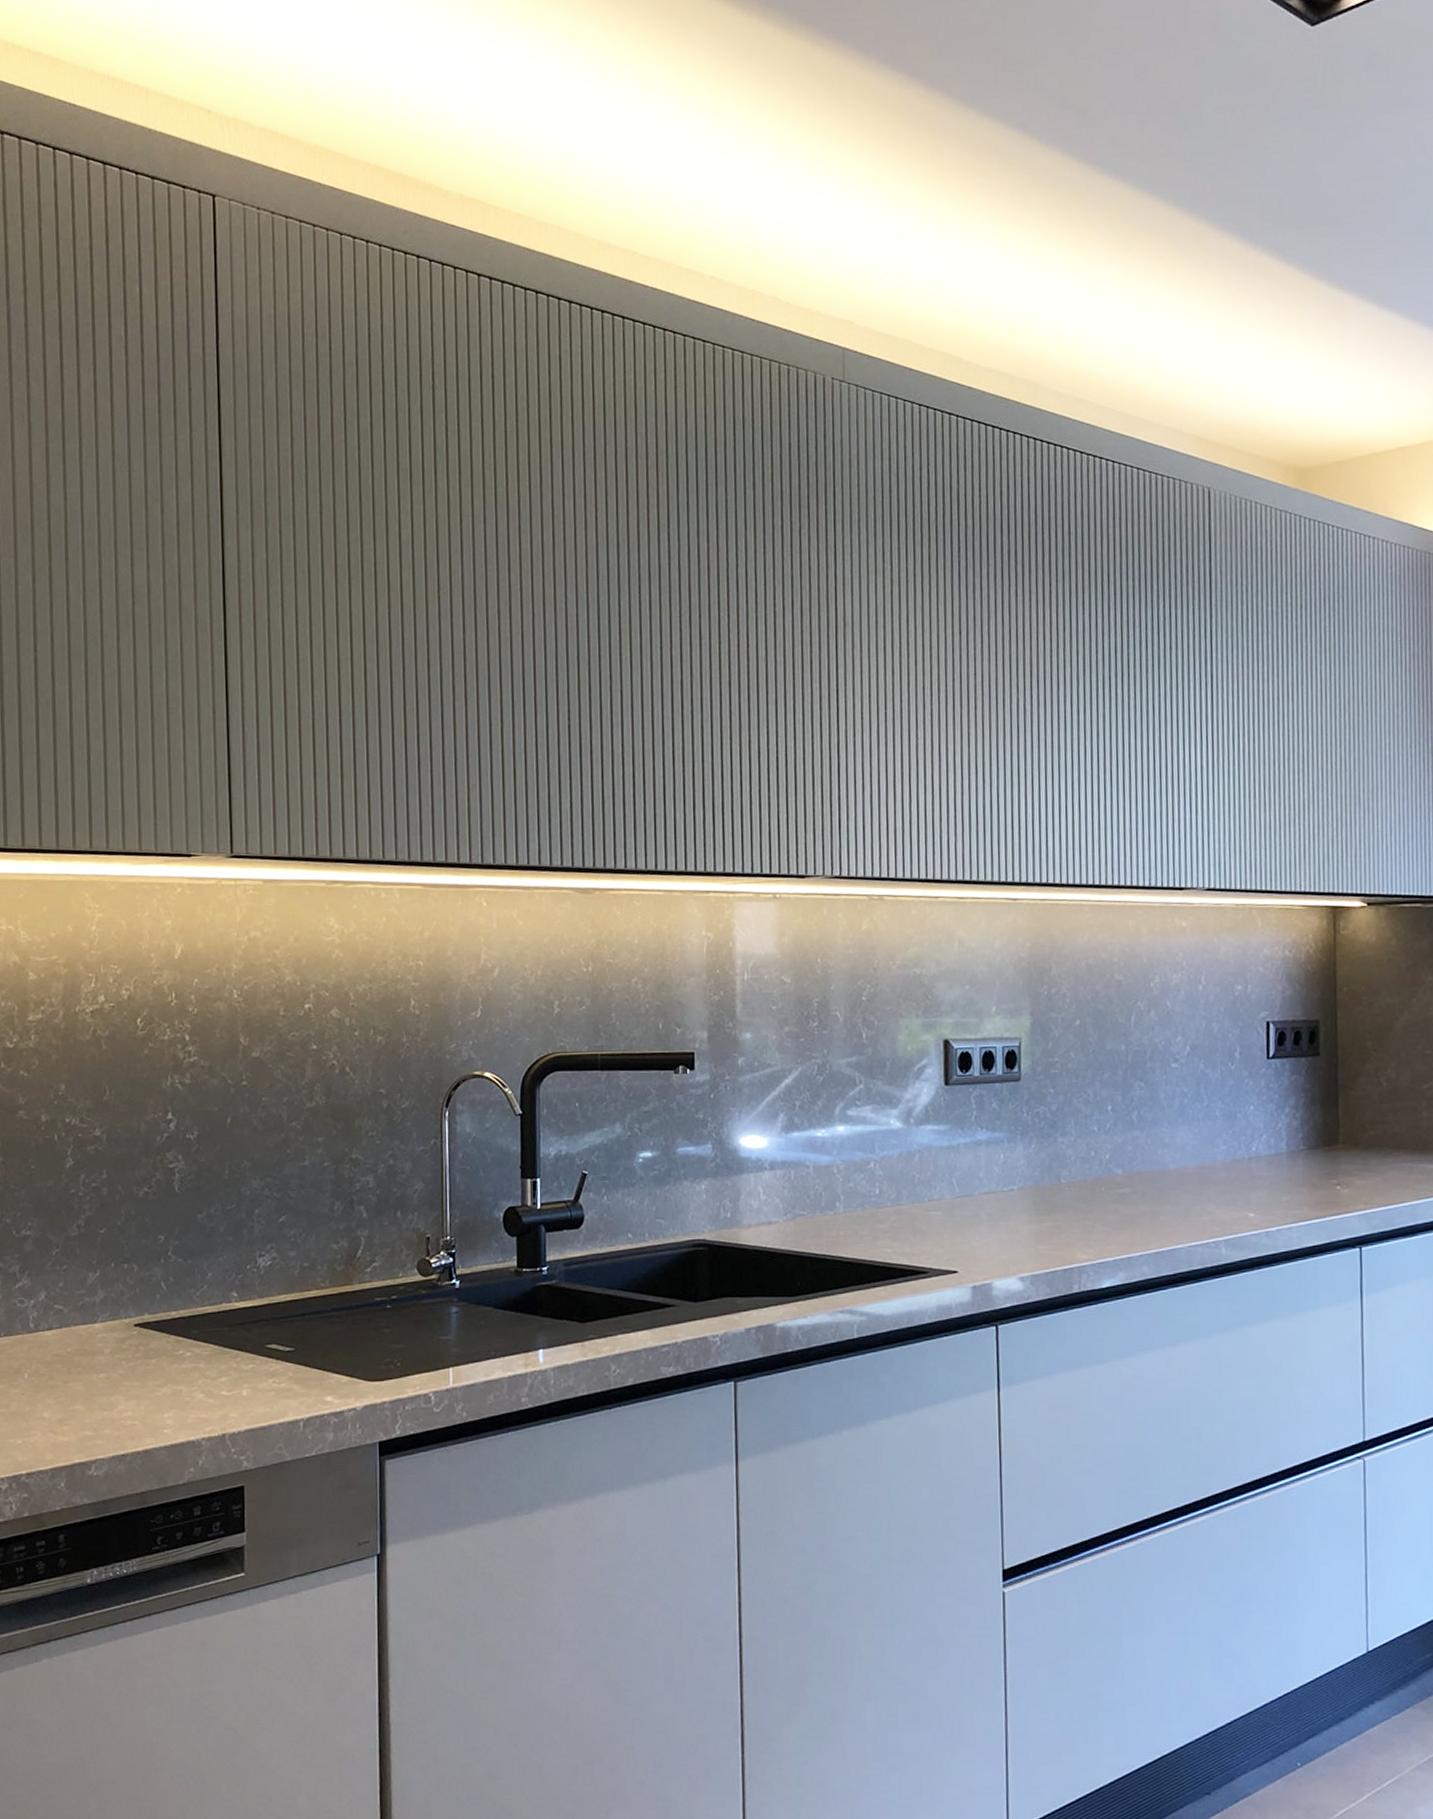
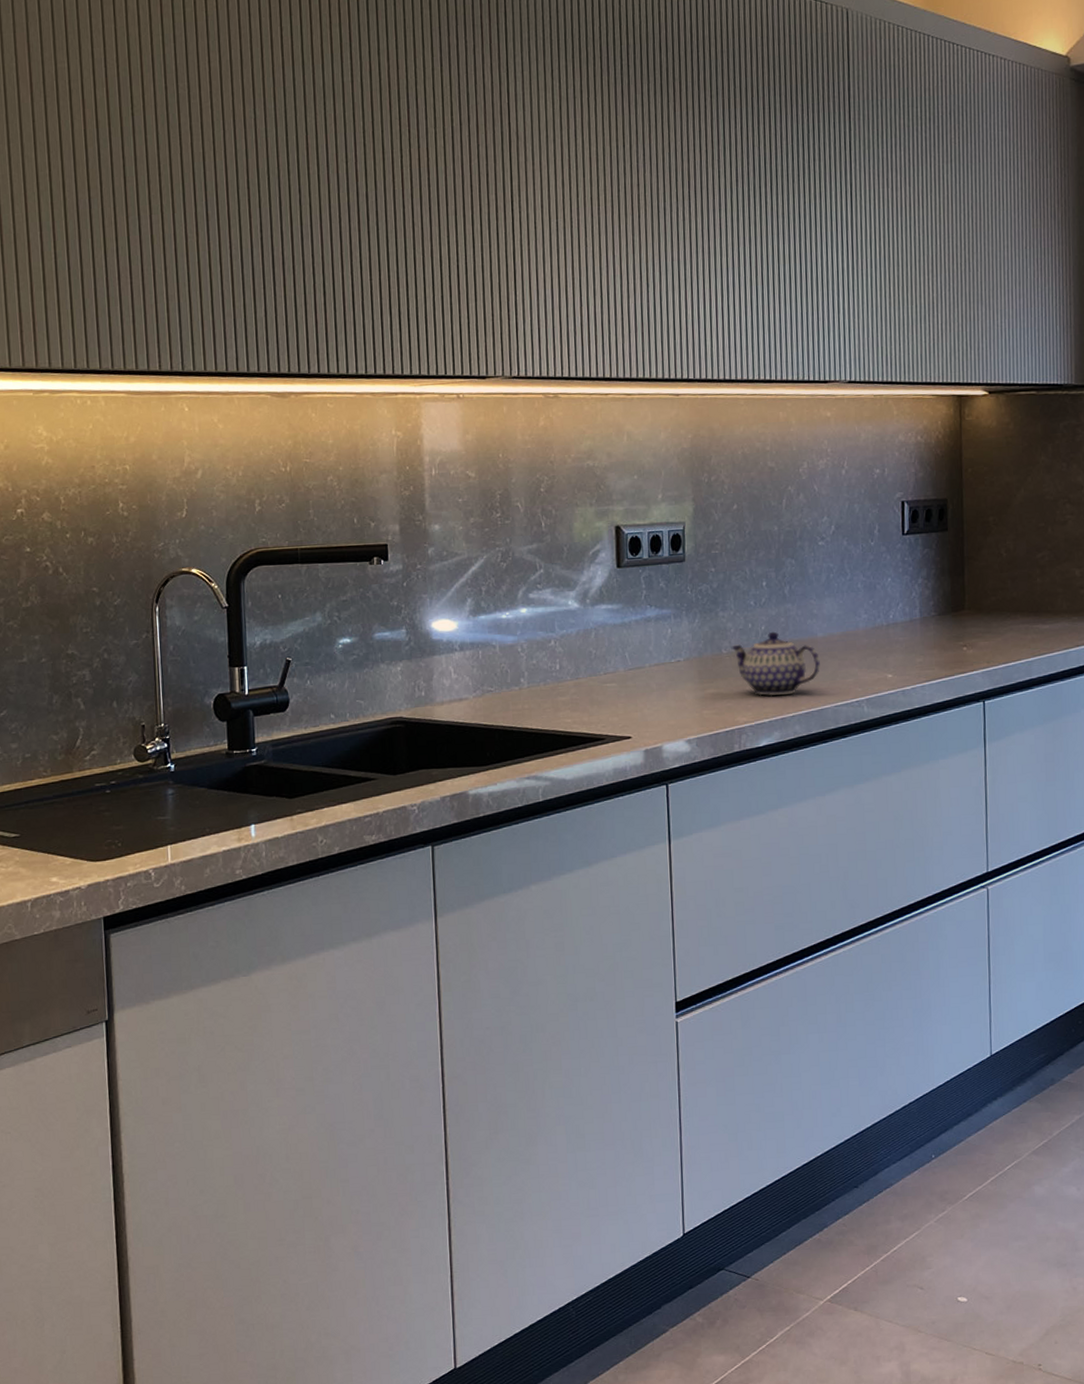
teapot: none [1071,1161,1172,1233] -> present [731,631,820,697]

